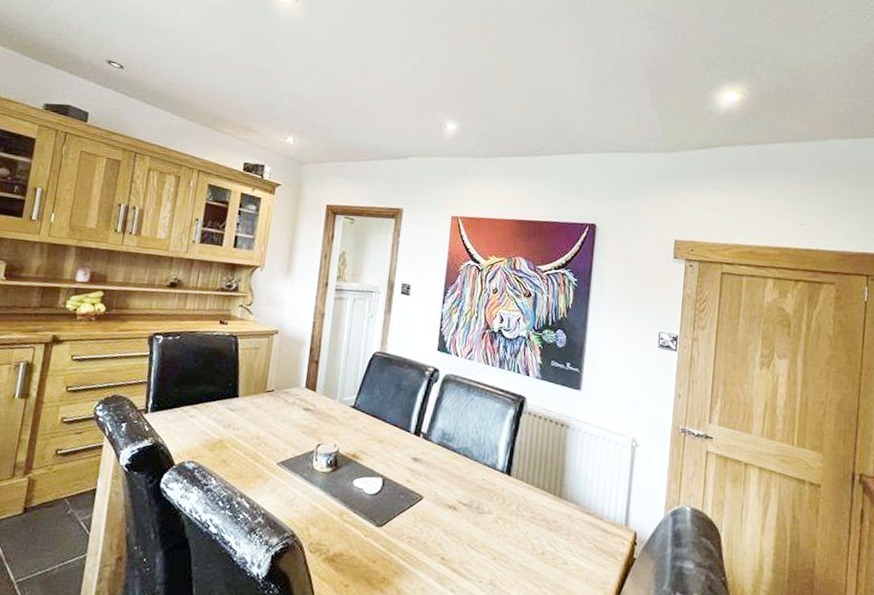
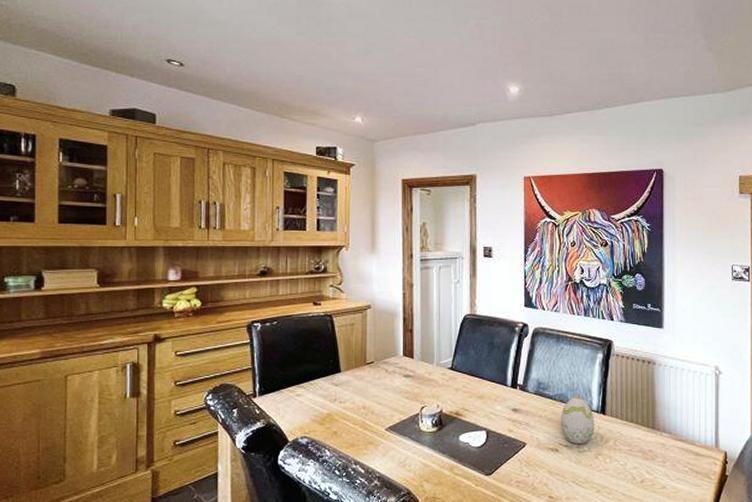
decorative egg: none [461,453,499,505] -> present [560,397,595,445]

